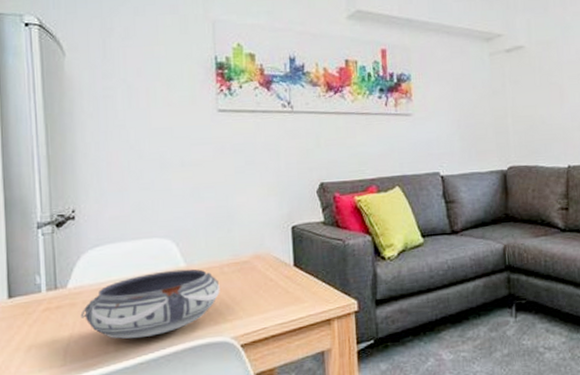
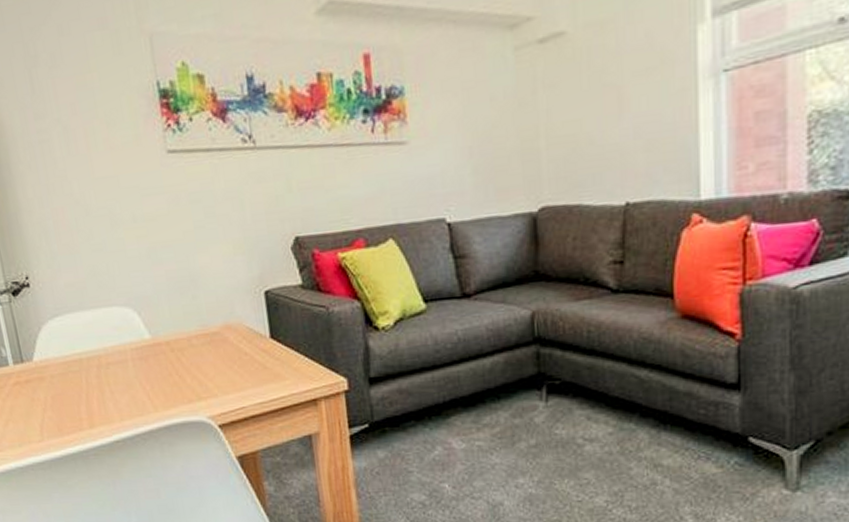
bowl: present [80,268,220,339] -> none [50,341,191,416]

